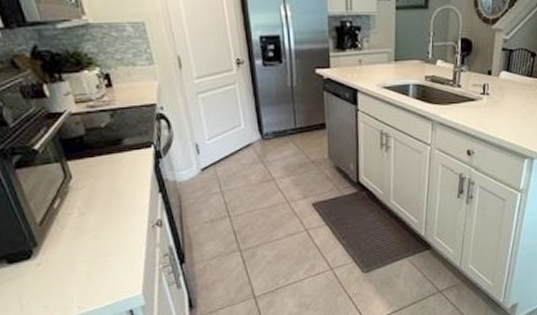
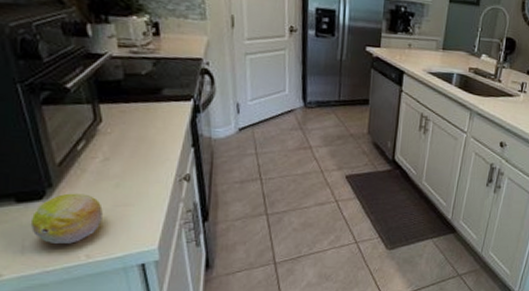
fruit: none [24,249,87,299] -> present [31,193,103,244]

